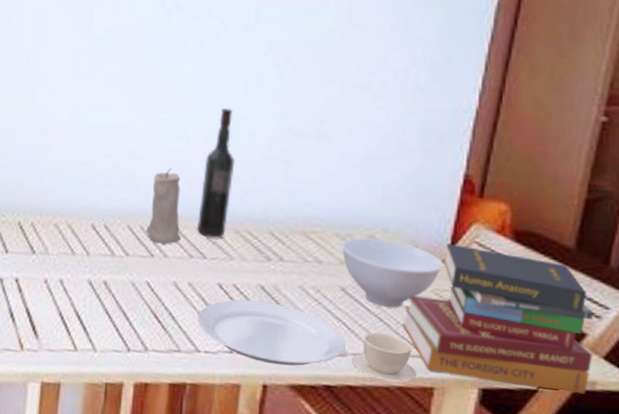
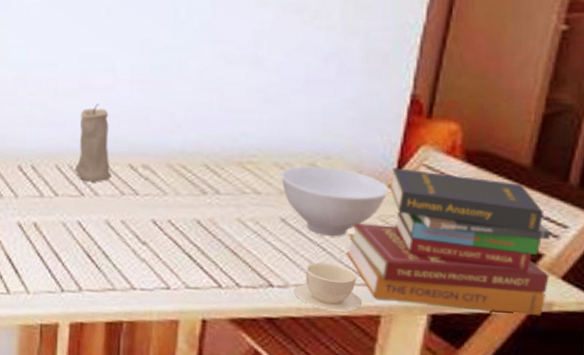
wine bottle: present [196,107,235,237] -> none [127,37,166,172]
plate: present [197,299,346,366] -> none [132,235,287,300]

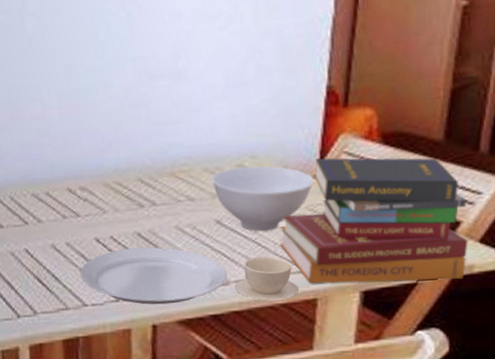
candle: present [74,104,112,182] -> none [15,134,53,210]
plate: none [132,235,287,300] -> present [80,247,227,305]

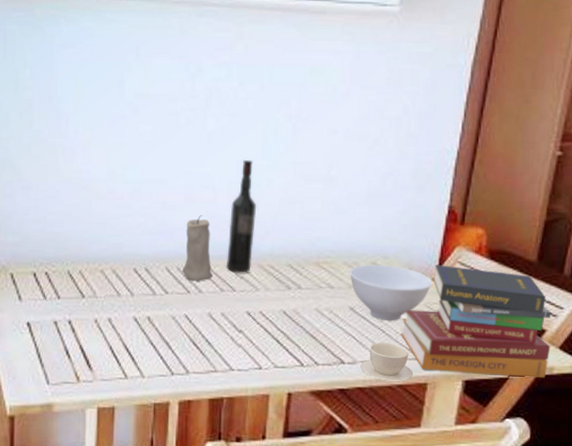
candle: none [15,134,53,210] -> present [182,215,214,281]
wine bottle: none [63,61,96,195] -> present [226,159,257,272]
plate: present [80,247,227,305] -> none [230,324,355,376]

